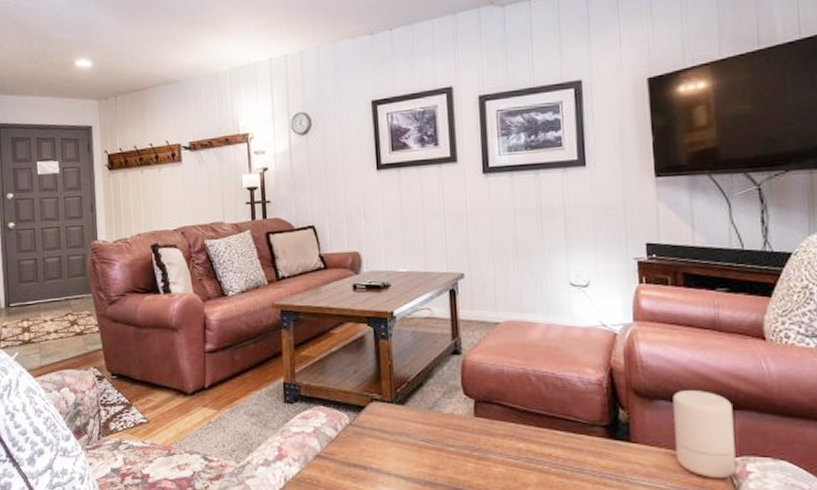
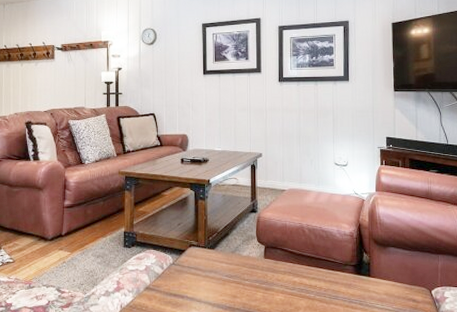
candle: present [672,390,737,479] -> none [399,241,438,303]

